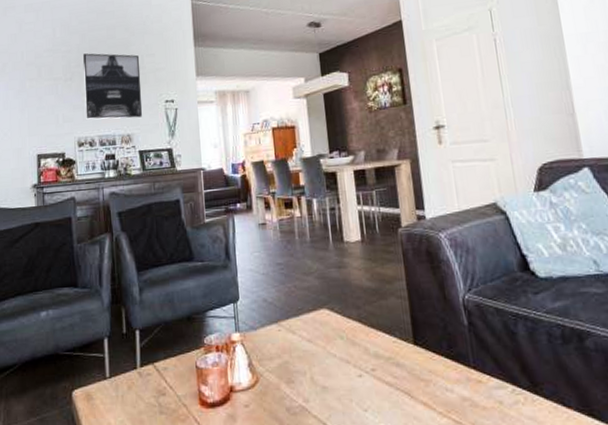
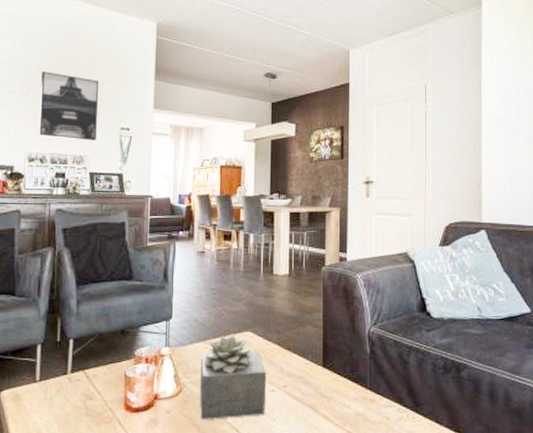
succulent plant: none [275,314,354,414] -> present [199,335,267,420]

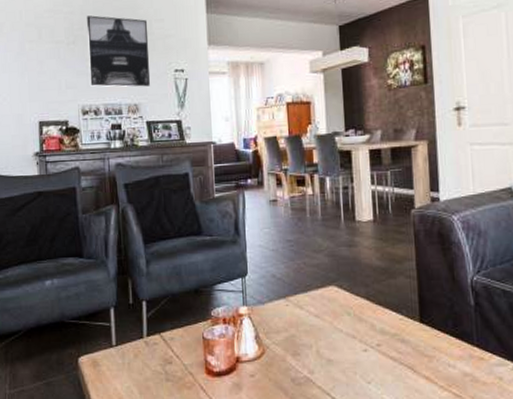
succulent plant: present [199,335,267,420] -> none [283,290,358,384]

